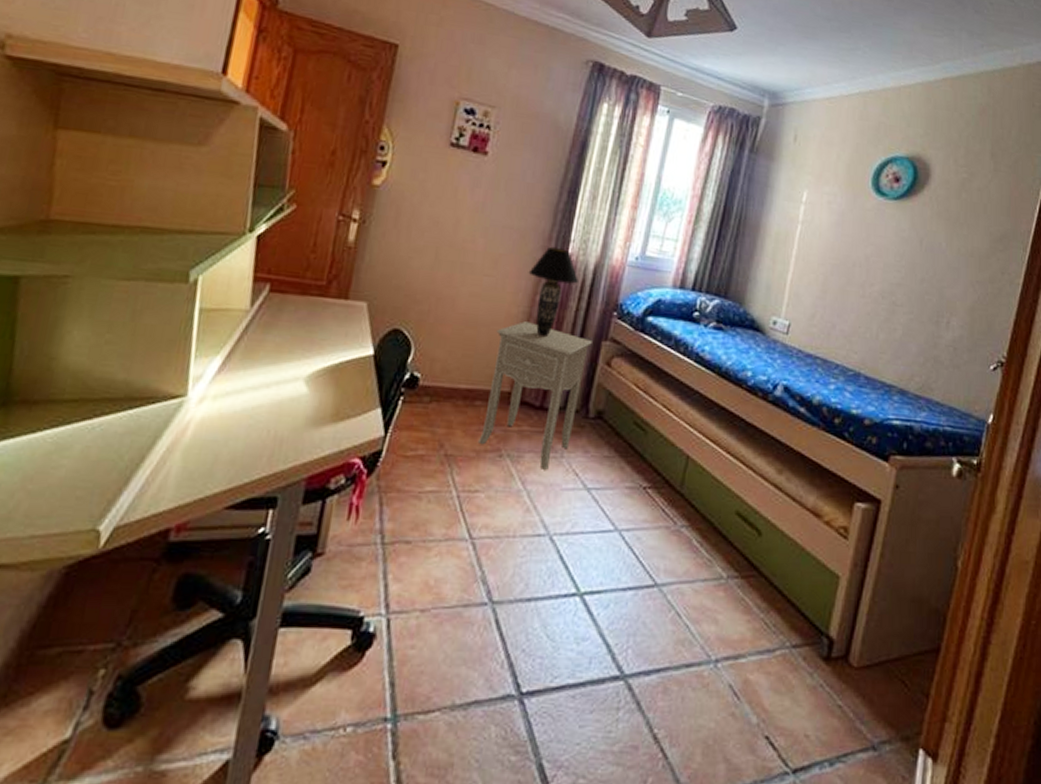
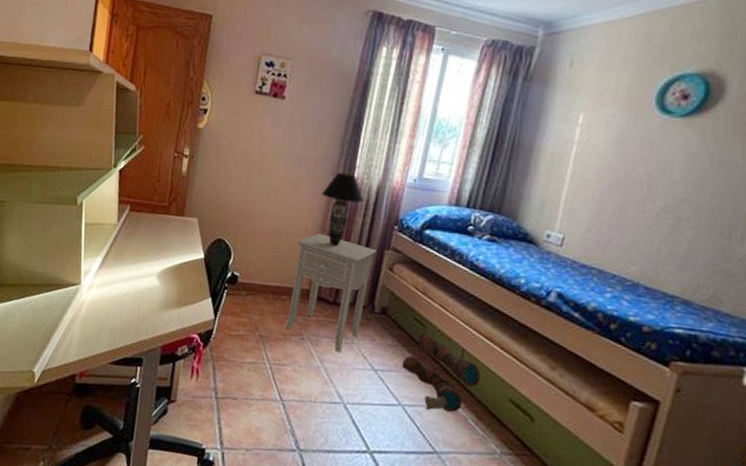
boots: none [619,439,707,533] -> present [402,333,481,412]

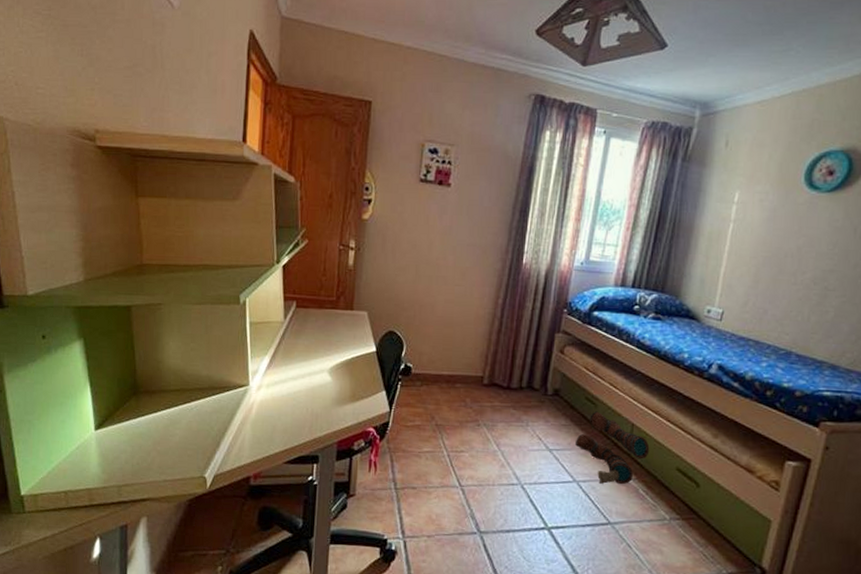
nightstand: present [285,234,376,354] -> none [461,321,547,437]
table lamp: present [321,173,363,246] -> none [491,259,533,332]

